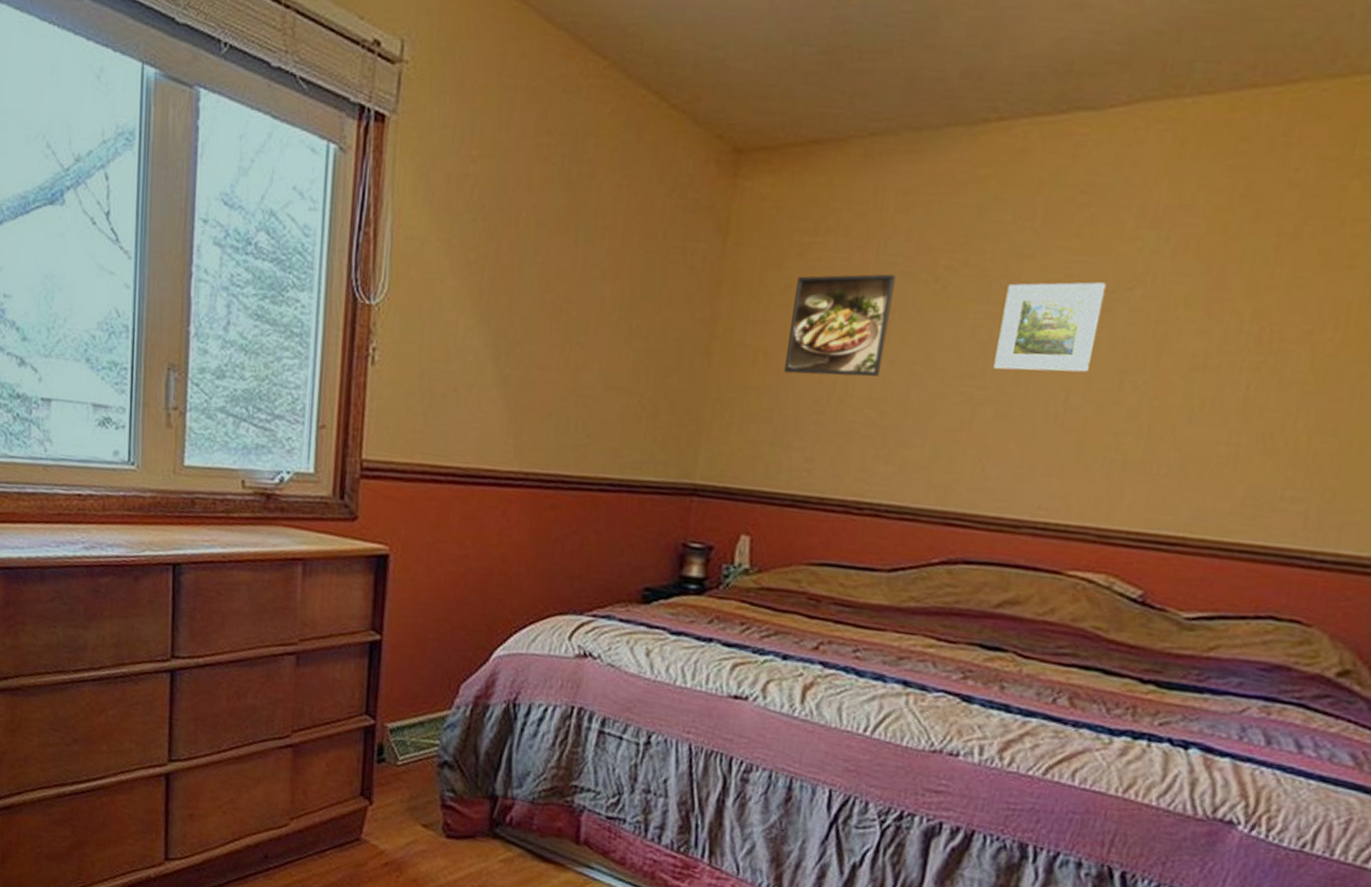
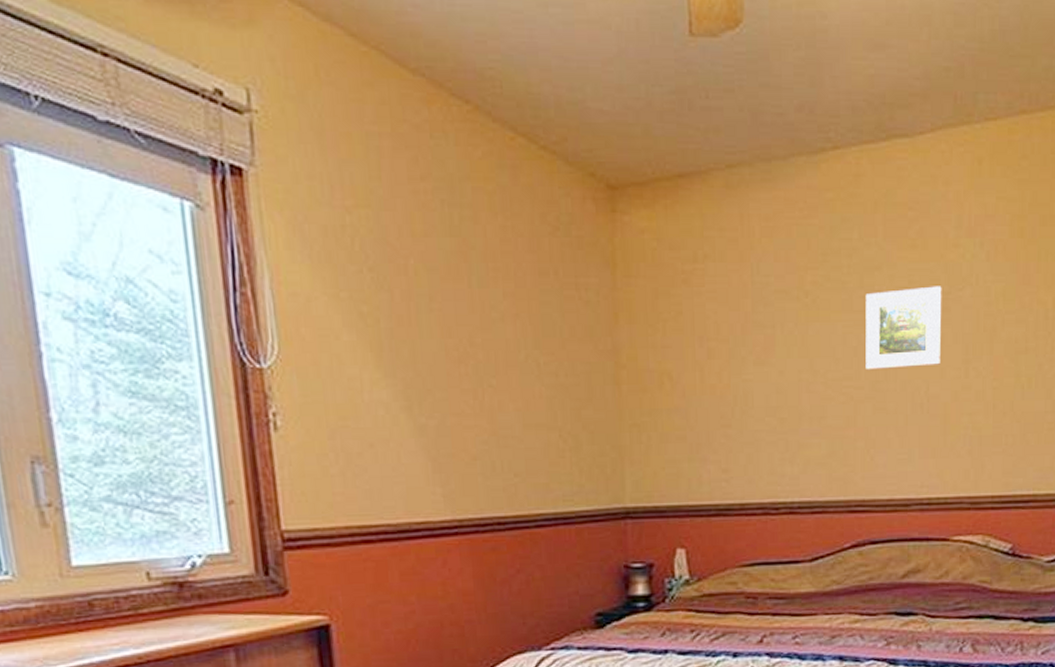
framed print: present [783,273,896,377] -> none [687,293,773,393]

